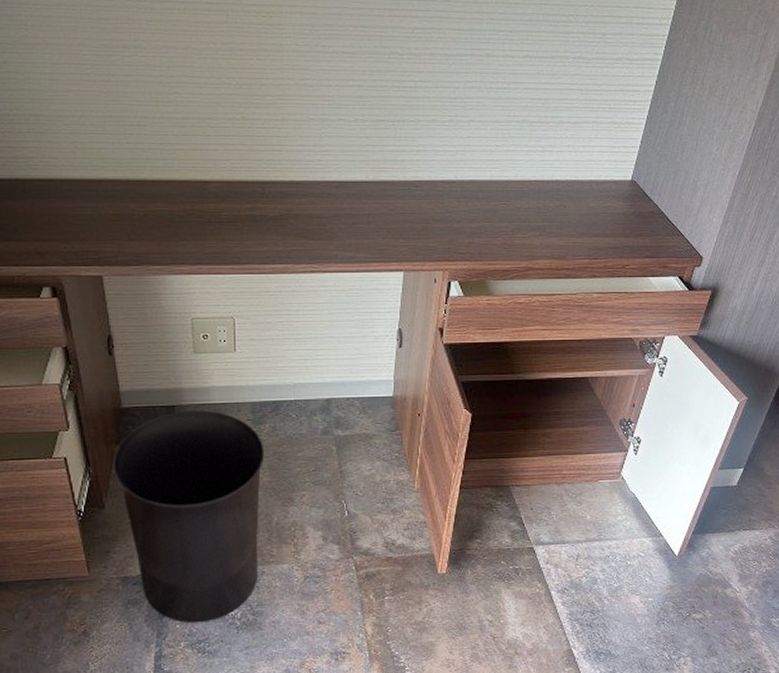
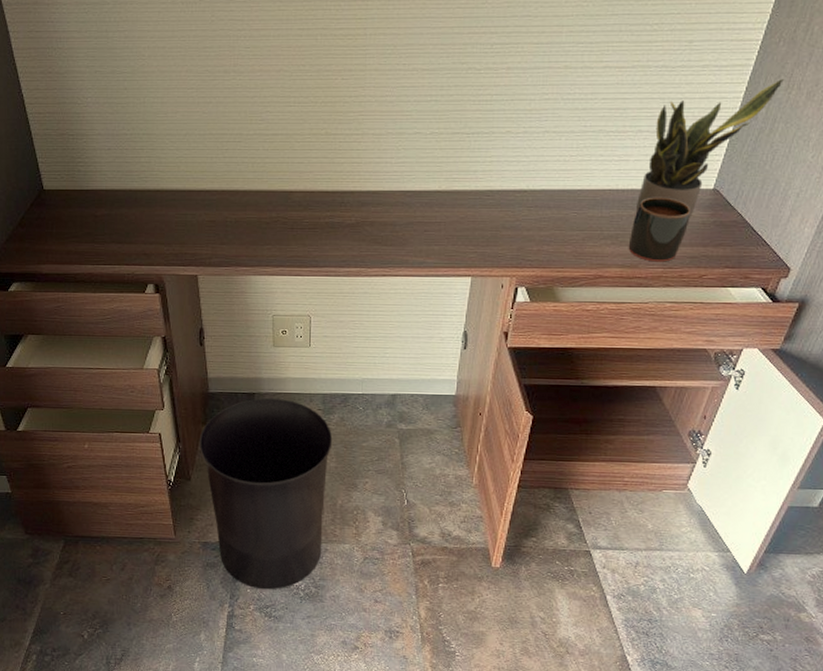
mug: none [555,188,612,253] -> present [628,197,691,262]
potted plant: none [562,74,689,210] -> present [637,79,784,219]

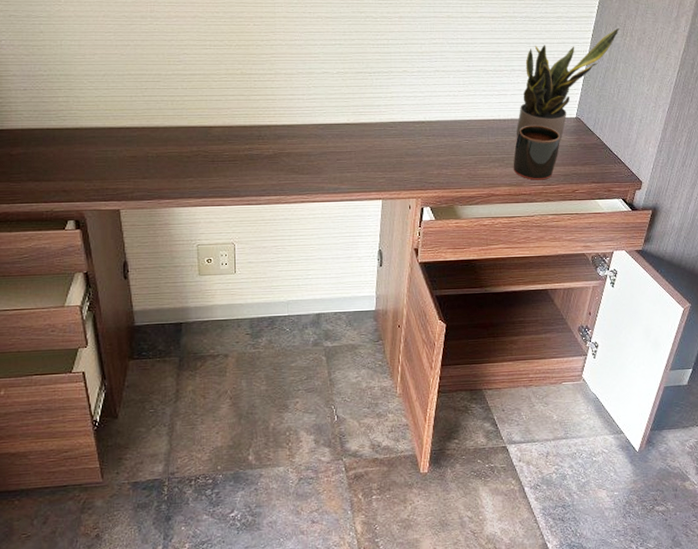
waste bin: present [199,398,333,590] -> none [126,326,262,525]

